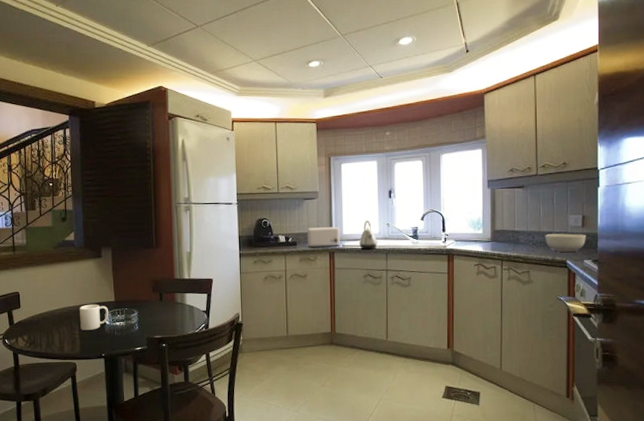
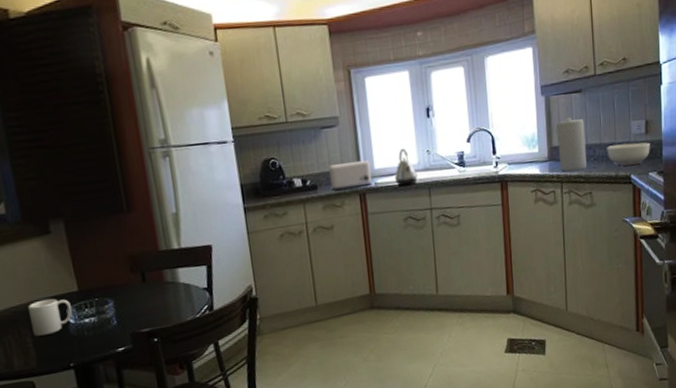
paper towel holder: none [500,208,526,252] -> present [556,118,587,172]

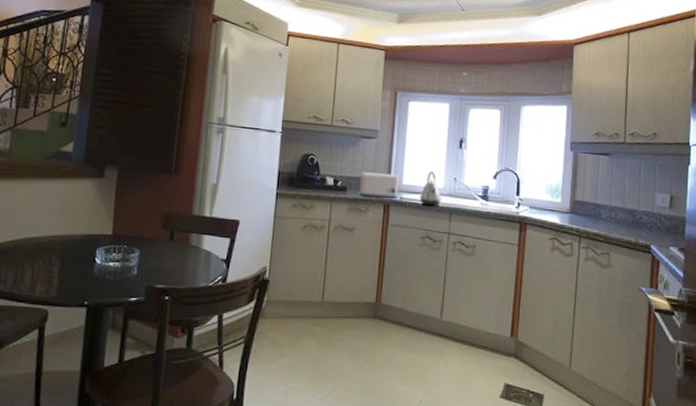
mug: present [28,298,73,337] -> none [62,235,103,269]
paper towel holder: present [556,118,587,172] -> none [580,177,609,230]
bowl: present [606,142,651,166] -> none [628,212,674,237]

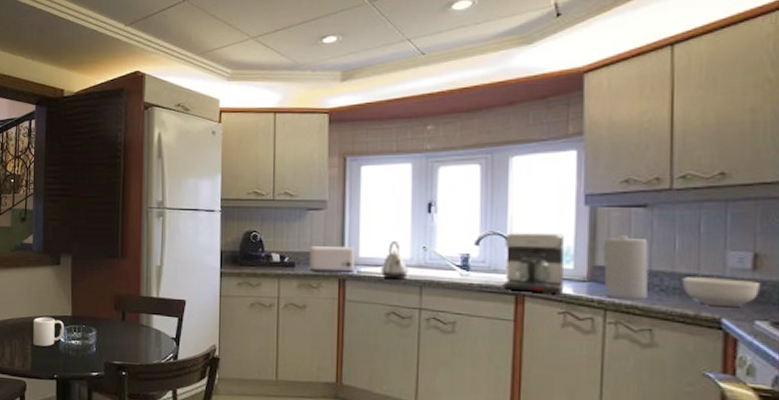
mug: none [62,235,103,269] -> present [33,316,65,347]
coffee maker: none [512,170,556,223] -> present [504,233,565,295]
paper towel holder: none [580,177,609,230] -> present [603,235,648,300]
bowl: none [628,212,674,237] -> present [681,277,762,308]

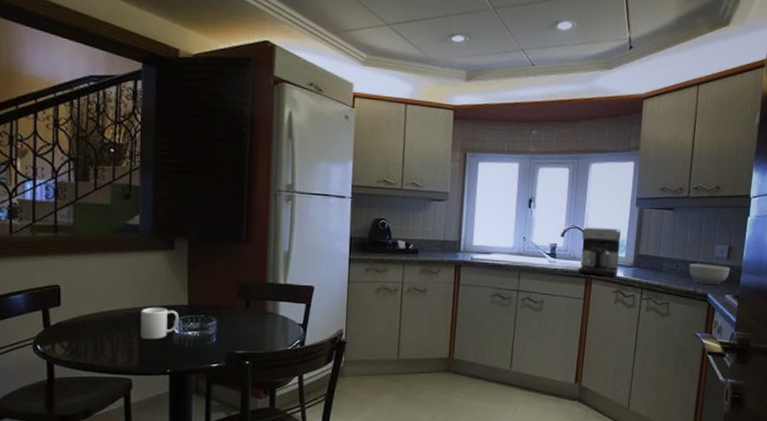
toaster: present [308,246,356,274] -> none [430,234,471,260]
kettle: present [380,240,408,279] -> none [489,231,511,265]
paper towel holder: present [603,235,648,300] -> none [643,231,672,281]

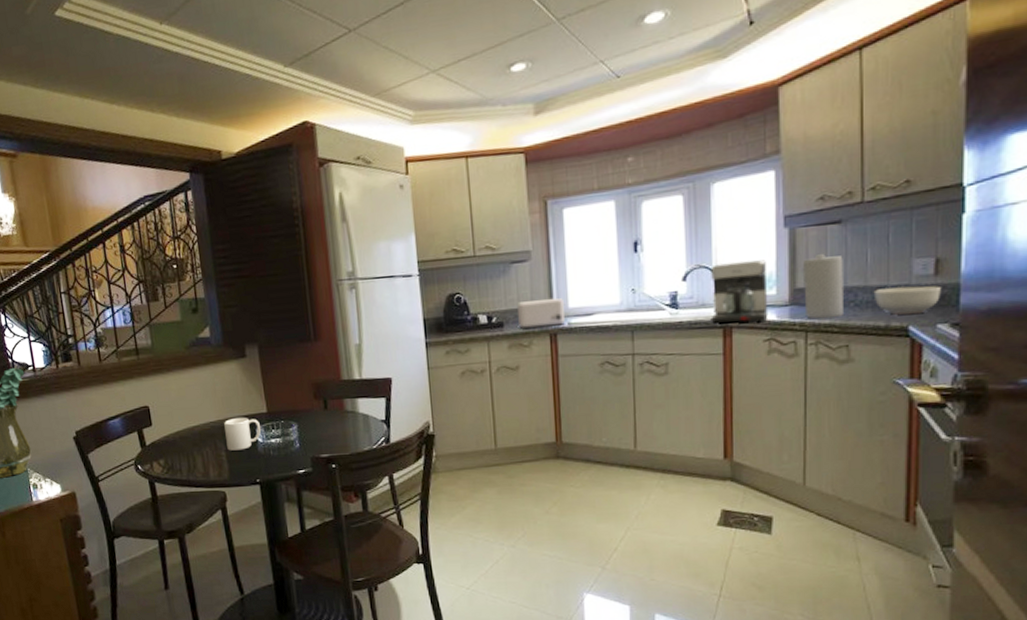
toaster: none [430,234,471,260] -> present [516,297,565,330]
paper towel holder: none [643,231,672,281] -> present [803,254,843,320]

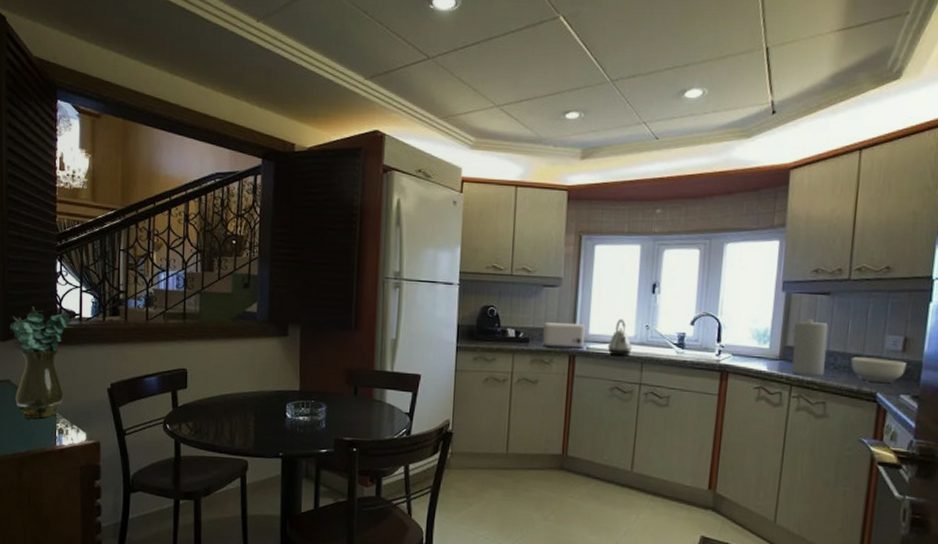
mug: present [224,417,262,451] -> none [256,391,292,423]
kettle: none [591,285,619,327] -> present [607,318,632,356]
coffee maker: present [711,260,768,324] -> none [712,314,764,371]

